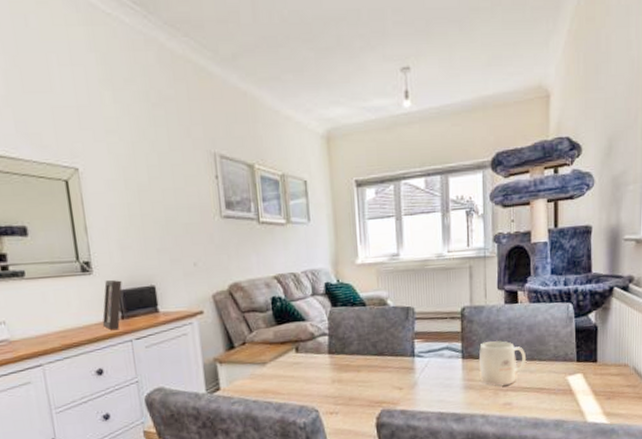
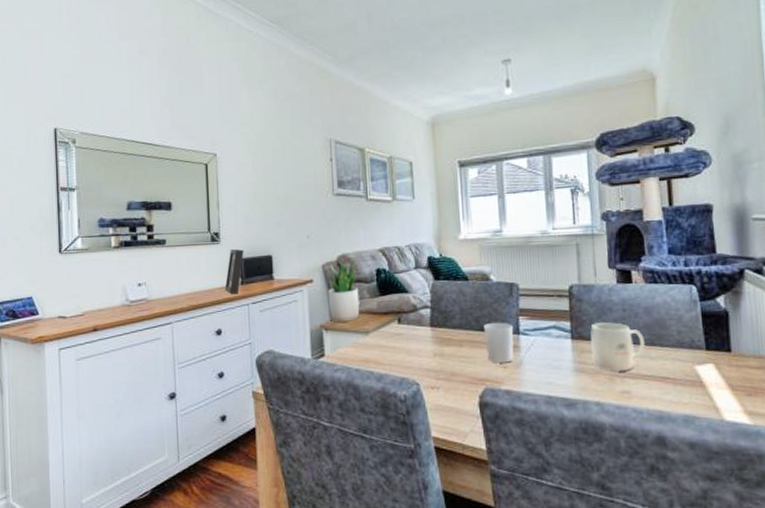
planter: none [219,287,256,355] -> present [328,259,360,322]
candle holder: none [381,345,409,386] -> present [484,322,514,363]

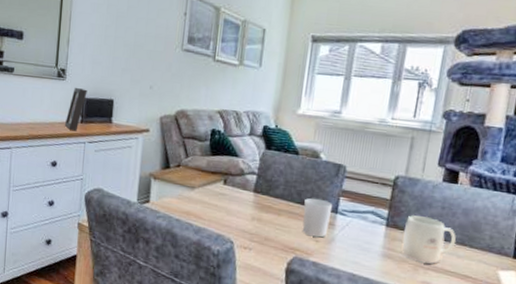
planter: present [328,259,360,322] -> none [160,116,193,175]

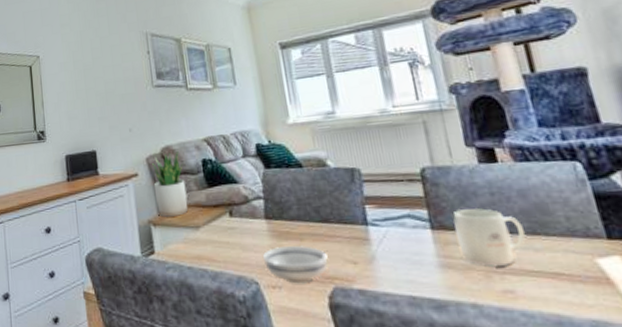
picture frame: present [64,87,87,132] -> none [52,146,72,192]
planter: none [160,116,193,175] -> present [152,150,189,217]
bowl: none [242,217,297,250] -> present [262,246,329,284]
candle holder: present [302,198,333,238] -> none [325,212,364,259]

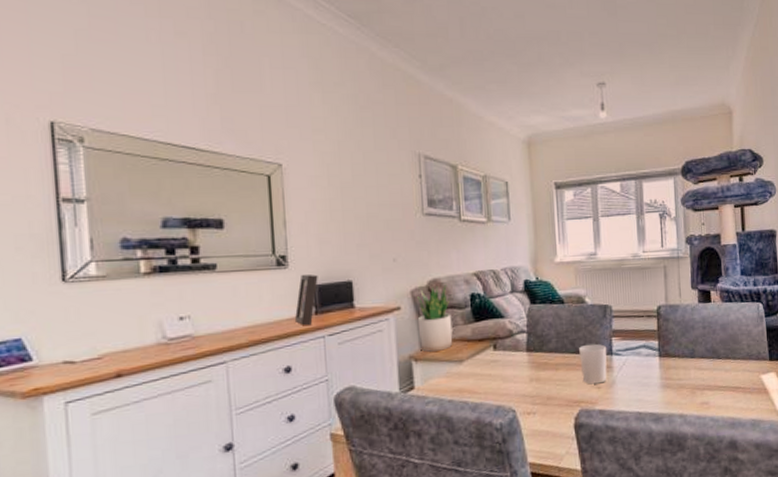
picture frame: none [52,146,72,192] -> present [294,274,320,327]
bowl: present [262,246,329,284] -> none [521,375,578,409]
candle holder: none [325,212,364,259] -> present [579,343,607,385]
mug: present [453,208,526,268] -> none [675,339,722,385]

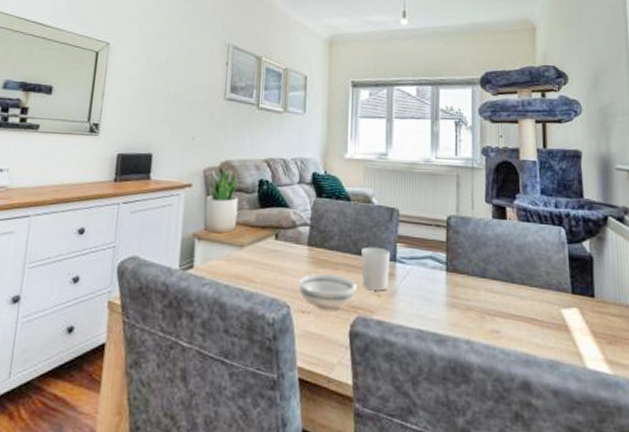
picture frame: present [294,274,320,327] -> none [95,142,123,192]
bowl: none [521,375,578,409] -> present [298,274,356,311]

